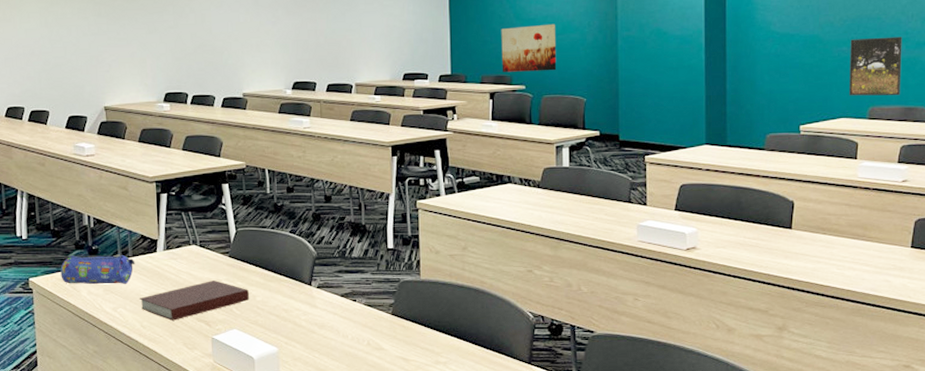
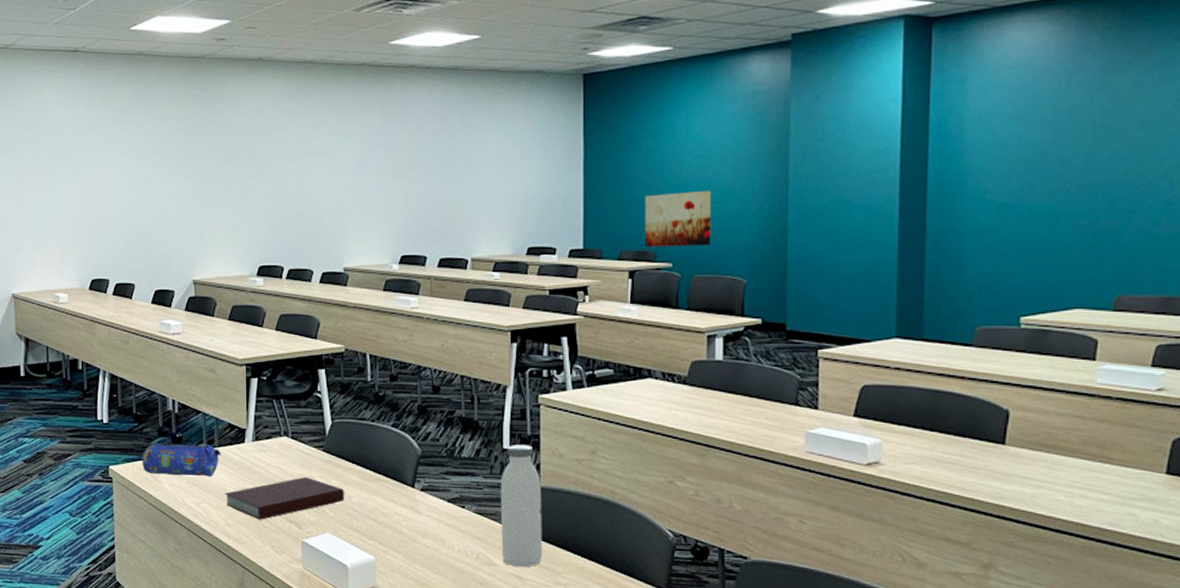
water bottle: none [386,244,424,350] -> present [500,445,542,567]
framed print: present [849,36,902,96] -> none [1088,207,1163,282]

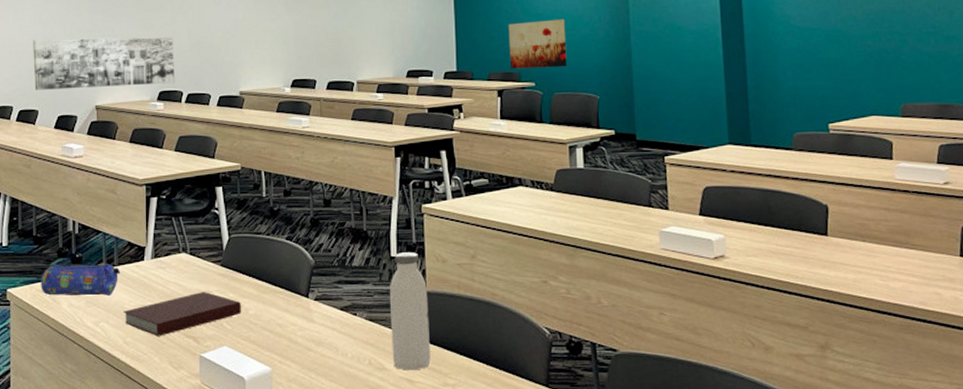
wall art: none [127,206,275,263] -> present [33,37,175,90]

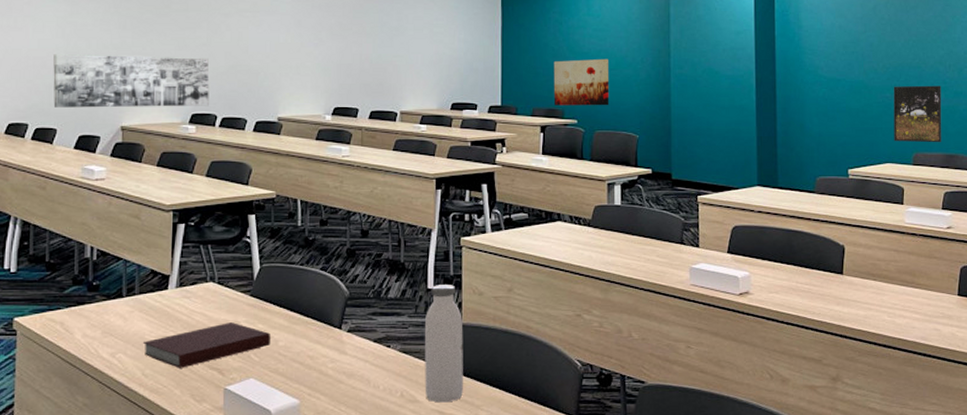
pencil case: present [41,263,121,297] -> none [52,291,142,327]
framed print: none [875,30,934,93] -> present [893,85,942,143]

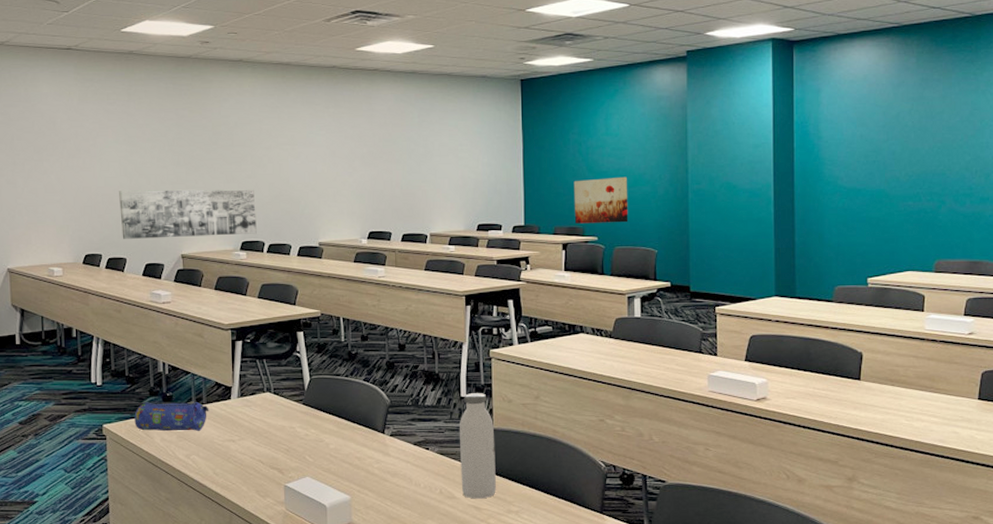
pencil case: none [52,291,142,327] -> present [134,401,209,432]
notebook: present [142,322,270,368] -> none [212,428,322,468]
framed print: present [893,85,942,143] -> none [915,192,967,250]

